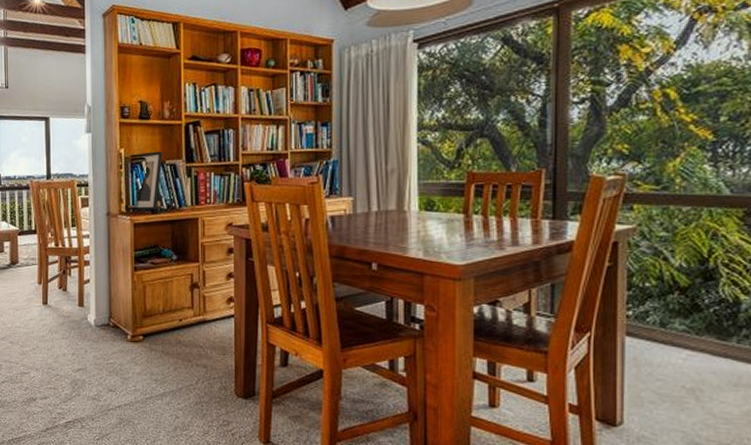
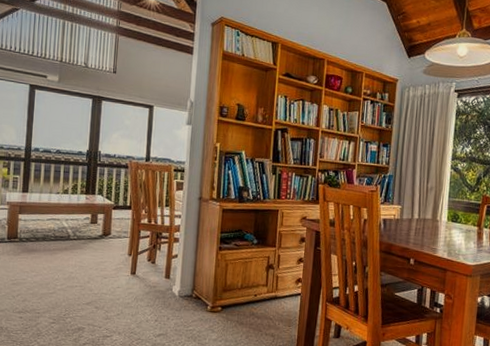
picture frame: present [124,151,163,211] -> none [215,149,254,200]

